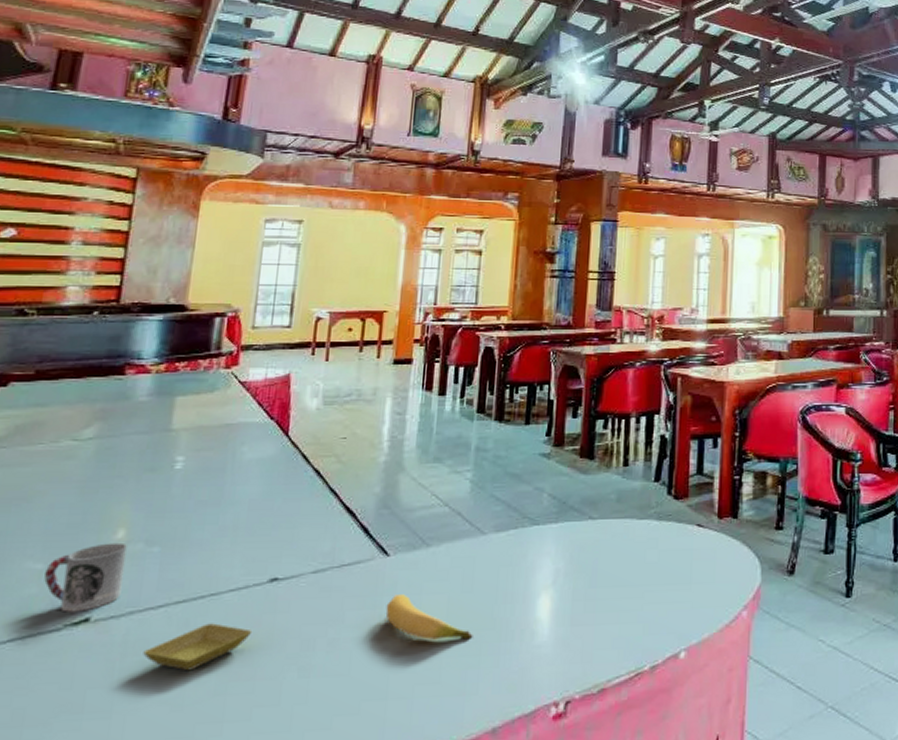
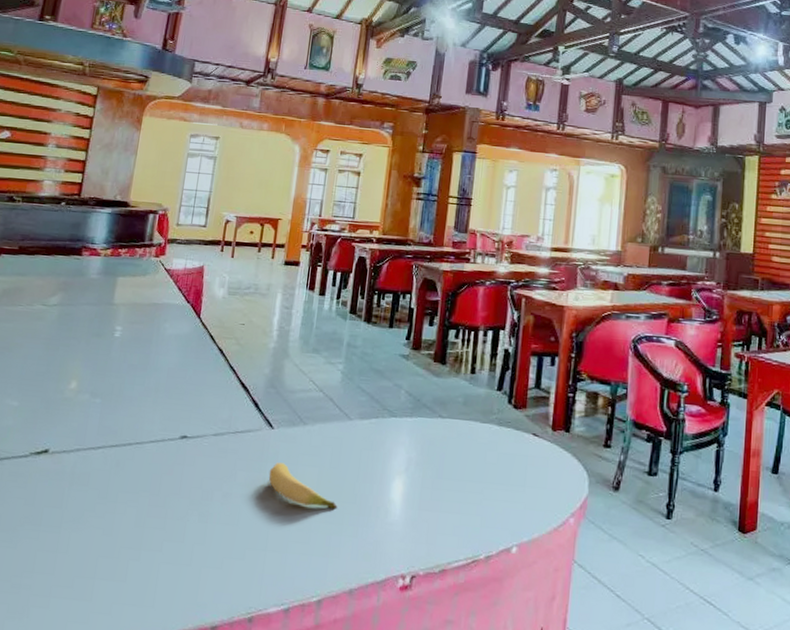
cup: present [44,542,127,612] -> none [18,391,77,444]
saucer: present [143,623,253,671] -> none [85,466,166,504]

